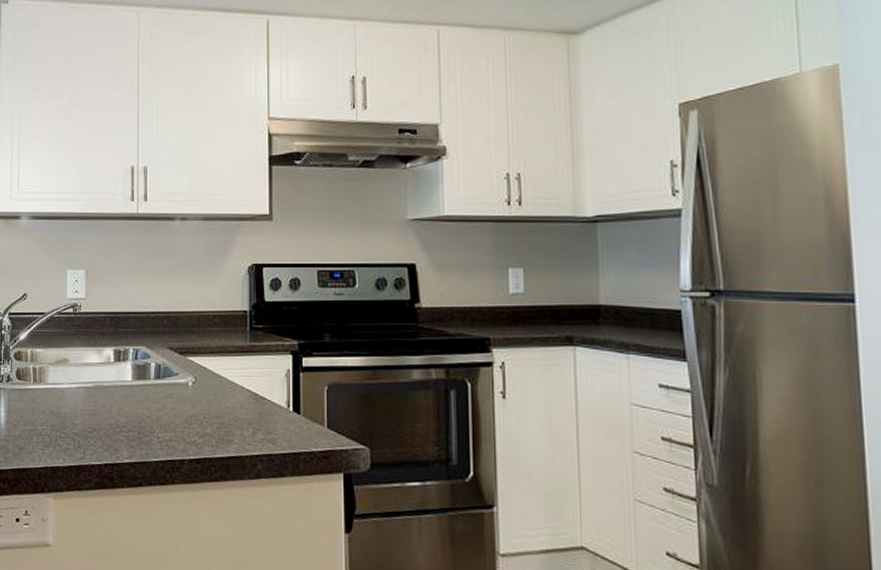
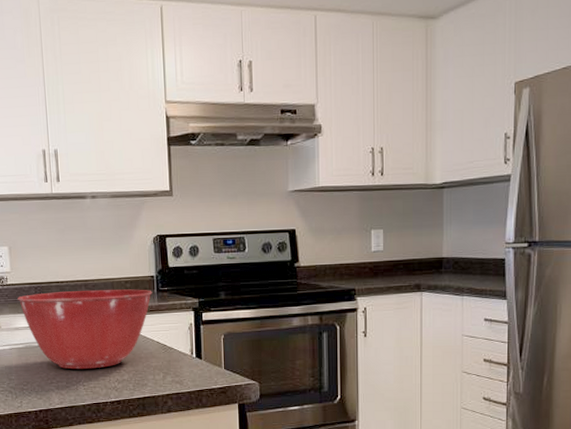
mixing bowl: none [90,323,244,418] -> present [17,289,152,369]

